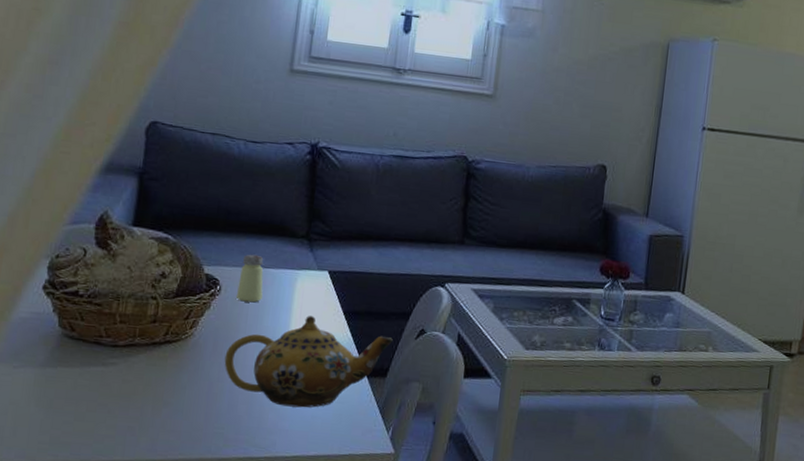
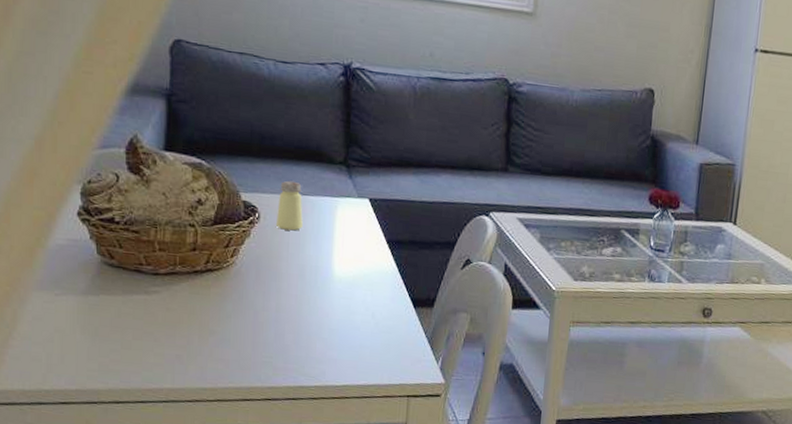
teapot: present [224,316,393,408] -> none [268,245,438,338]

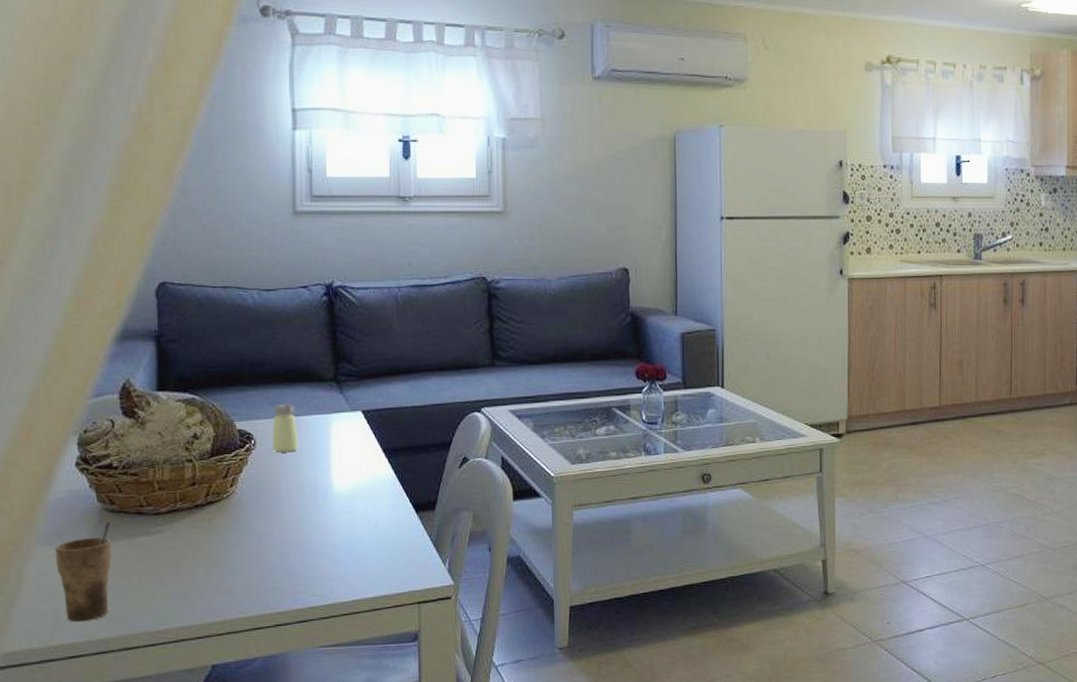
cup: none [52,274,108,371] -> present [55,521,112,623]

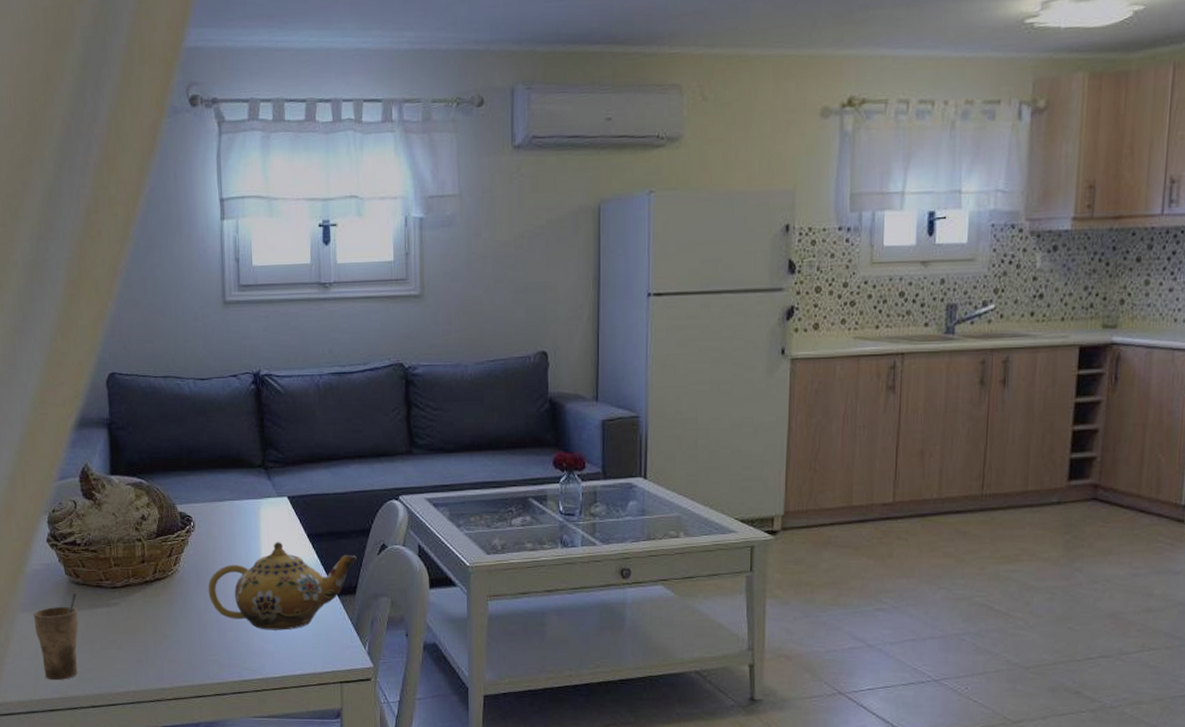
teapot: none [269,458,437,552] -> present [208,542,357,630]
saltshaker: present [271,403,299,453] -> none [208,488,232,535]

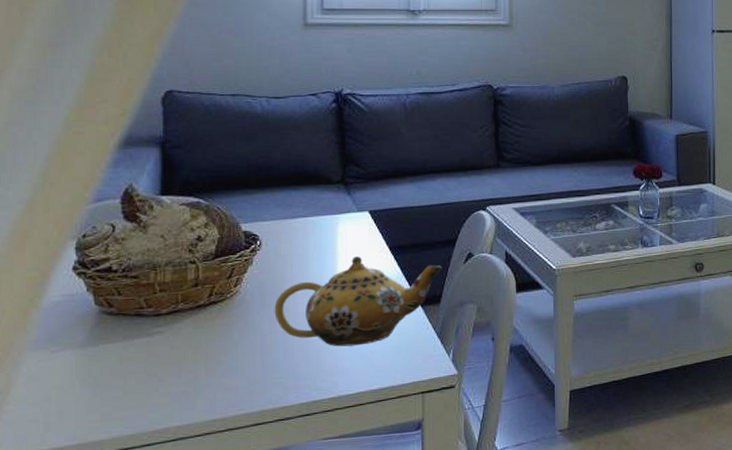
cup: present [33,592,79,681] -> none [48,323,108,426]

